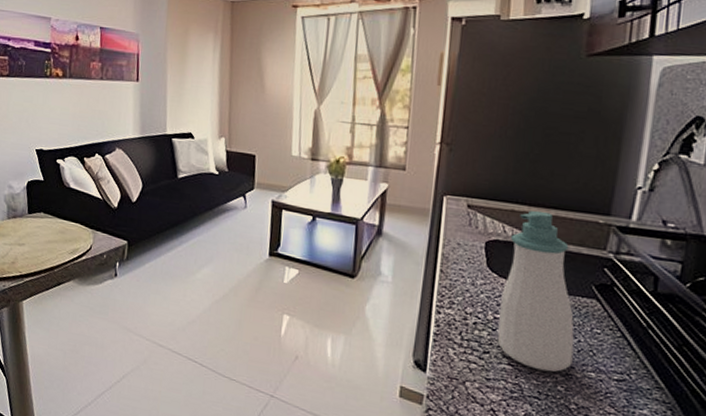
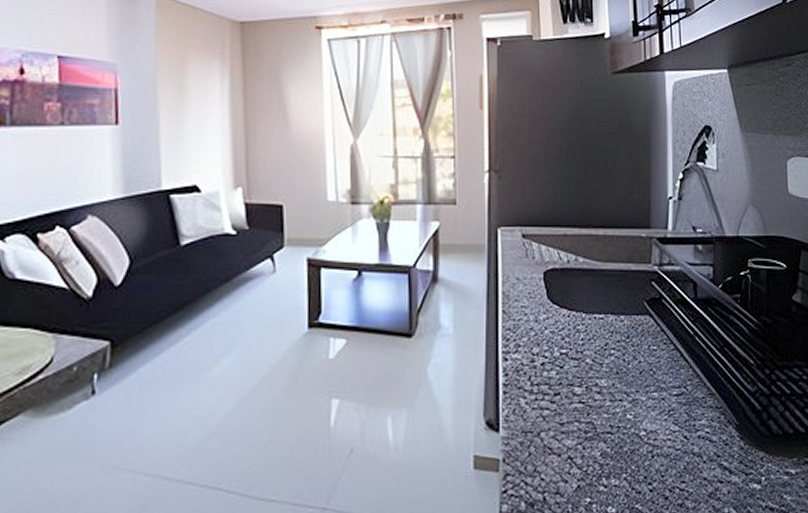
soap bottle: present [497,210,574,373] -> none [565,231,637,402]

